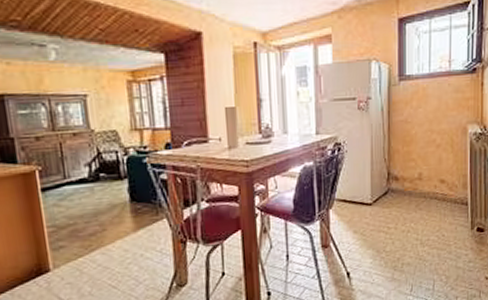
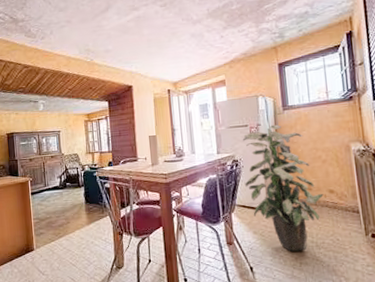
indoor plant: none [348,98,434,252] -> present [242,124,324,252]

